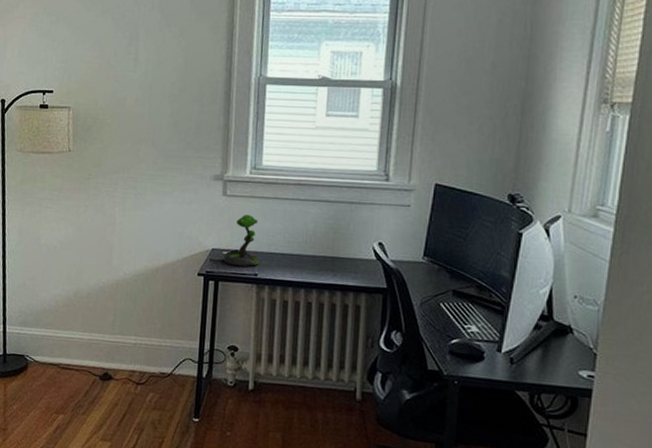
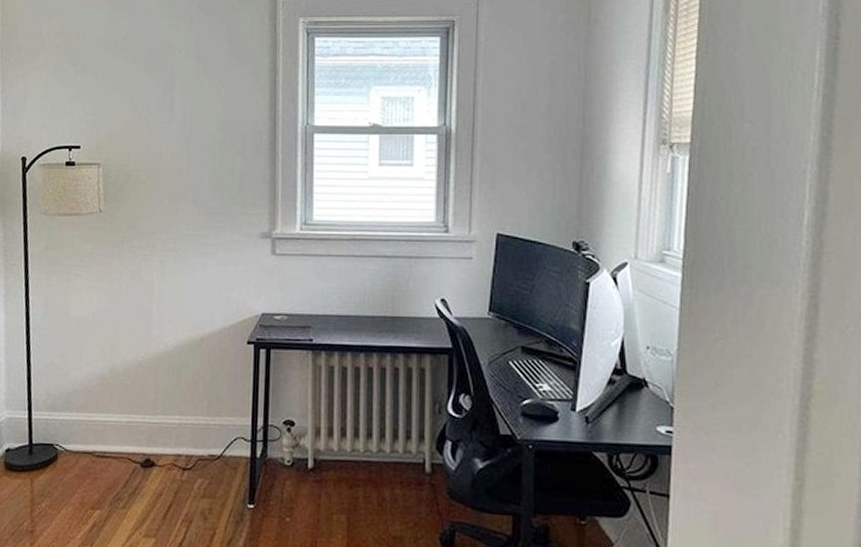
plant: present [223,215,259,267] -> none [275,275,314,332]

